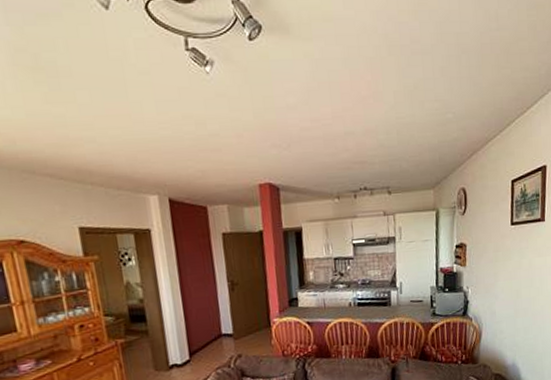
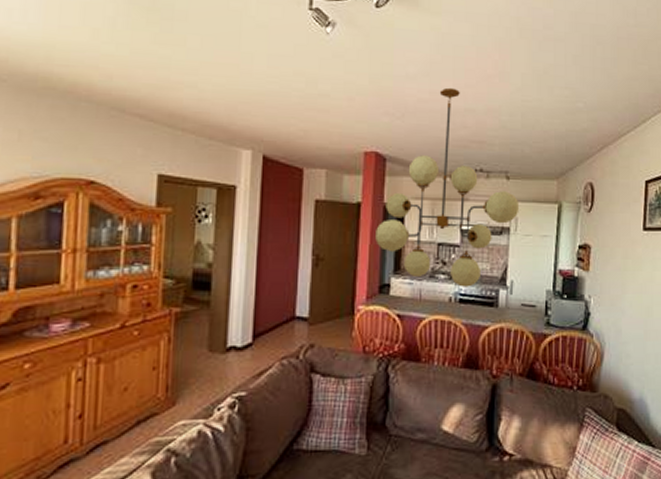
chandelier: none [279,113,402,293] -> present [375,87,520,287]

